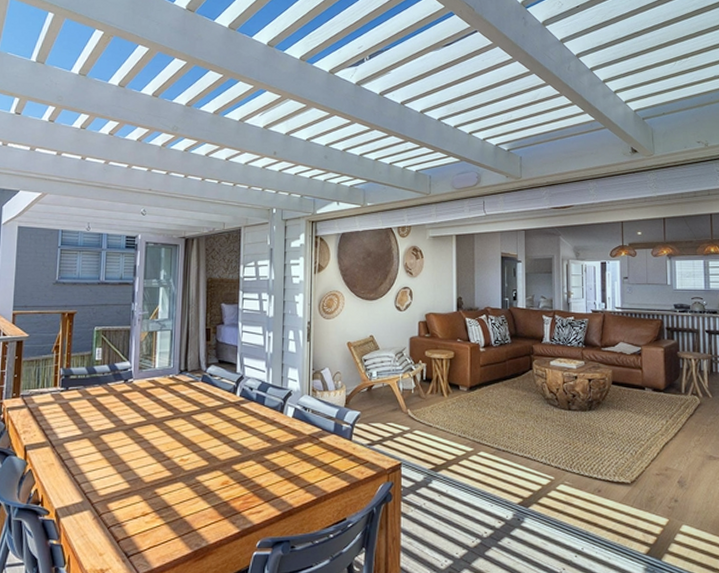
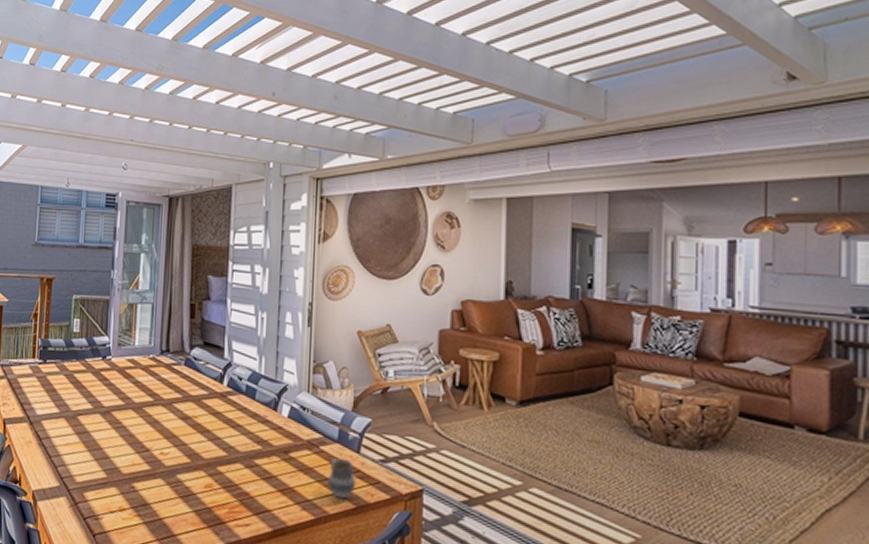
cup: none [326,446,350,479] -> present [327,457,357,499]

